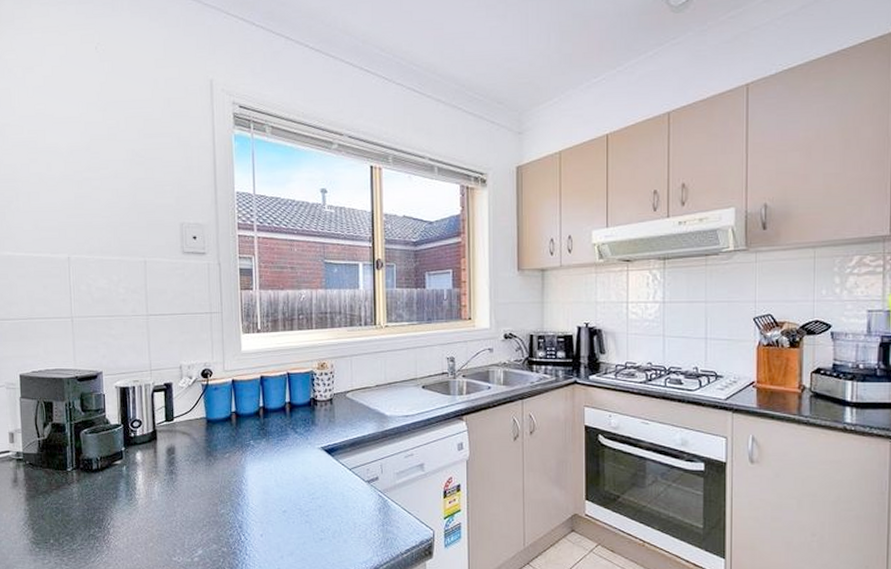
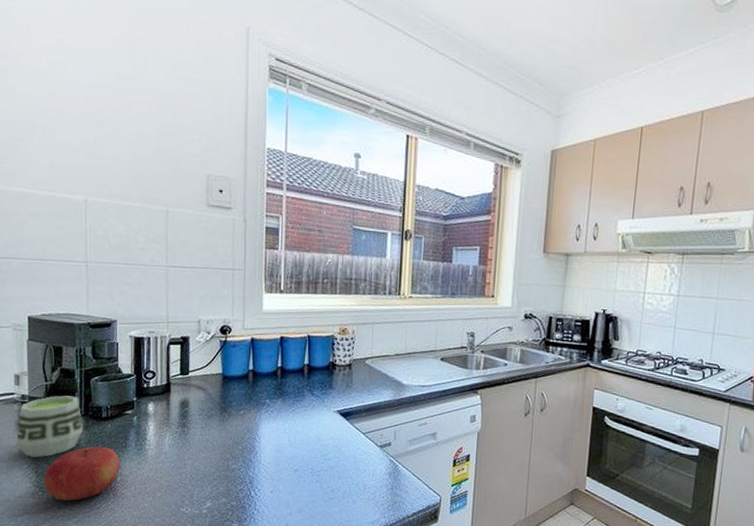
cup: none [13,450,76,514] -> present [16,395,84,458]
fruit: none [40,499,113,557] -> present [44,446,121,502]

